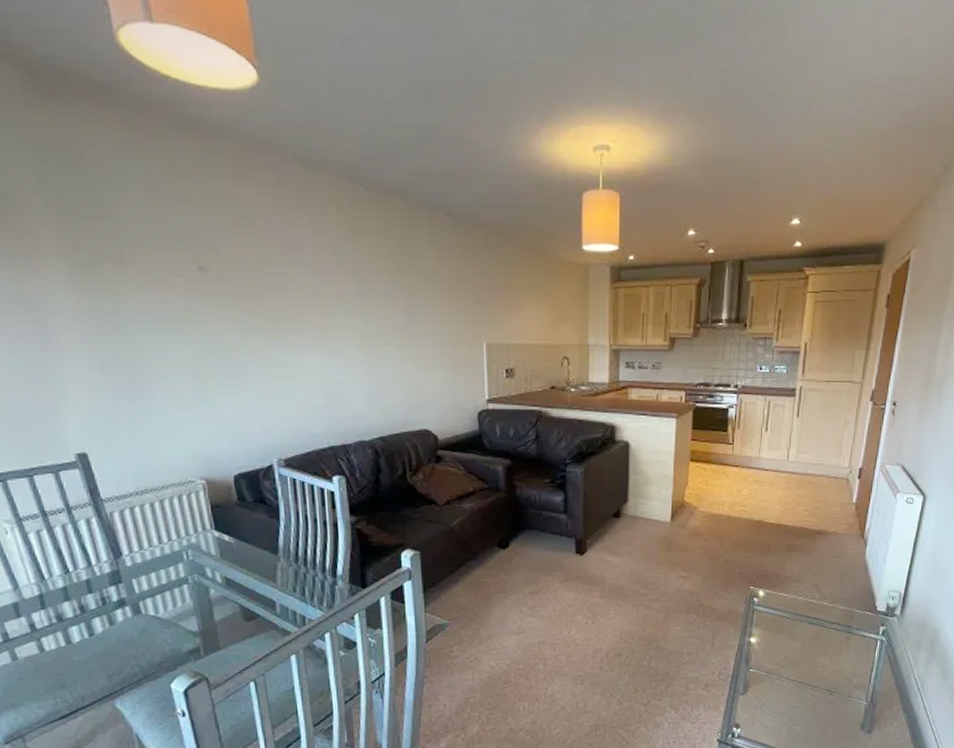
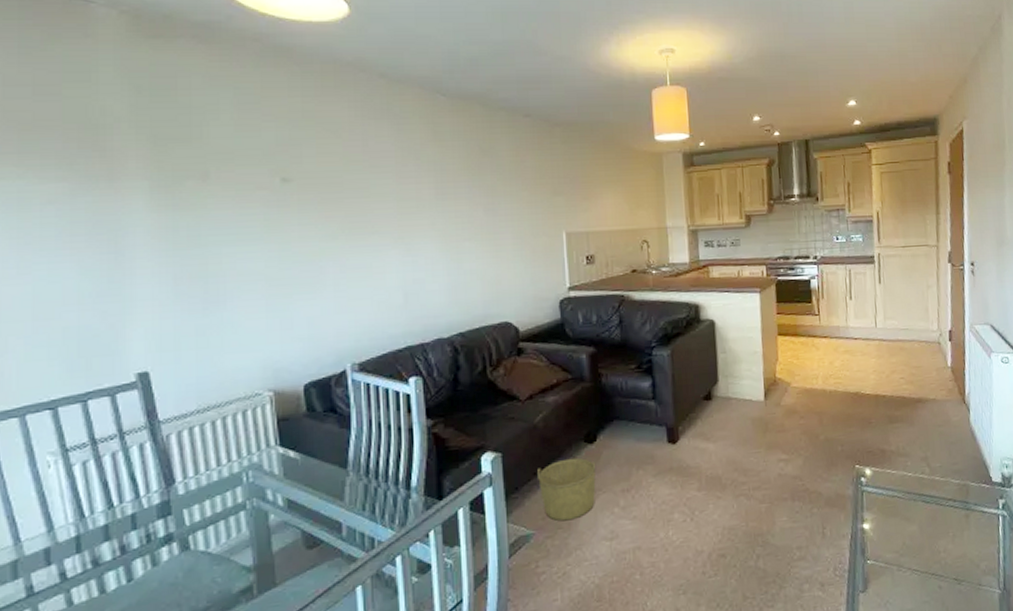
basket: none [453,560,508,615] -> present [537,457,597,522]

